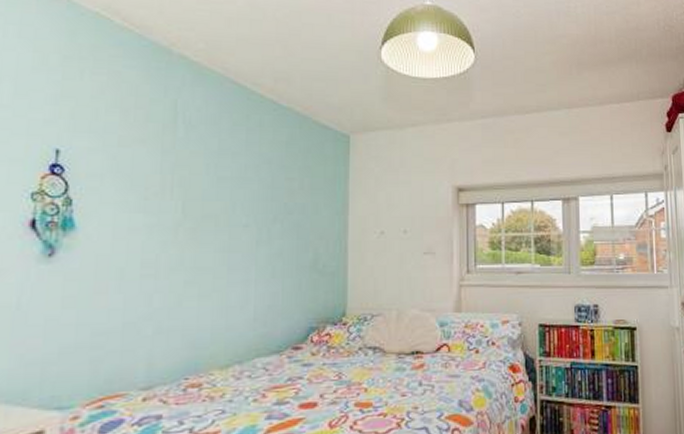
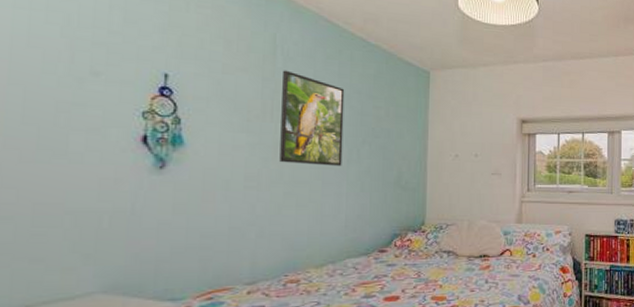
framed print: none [180,140,253,248] -> present [279,70,345,166]

